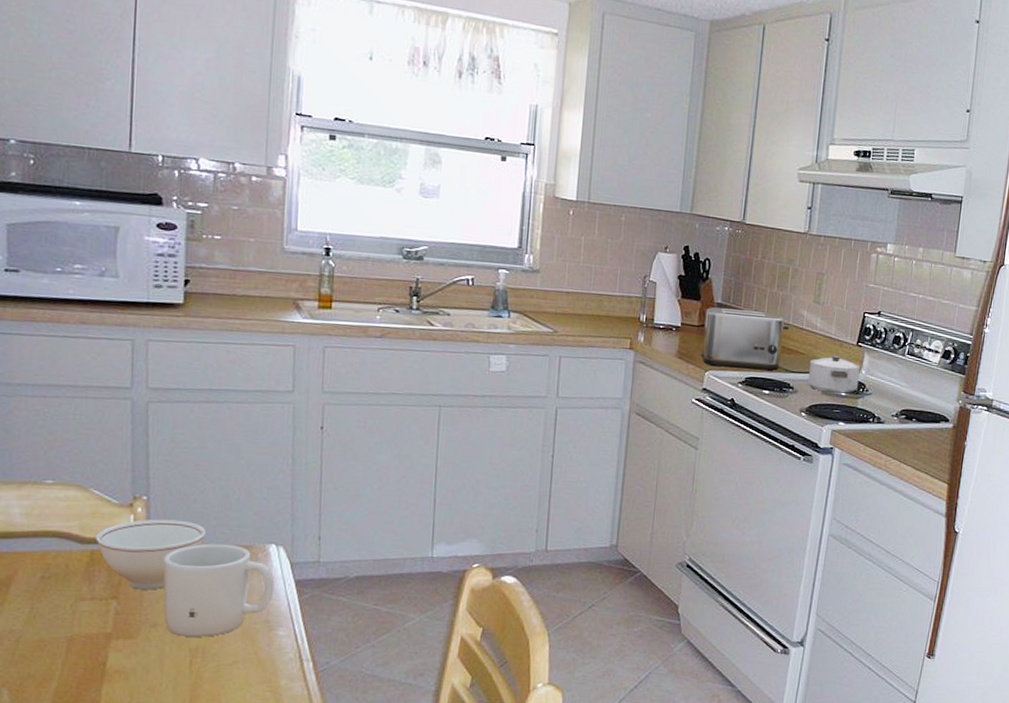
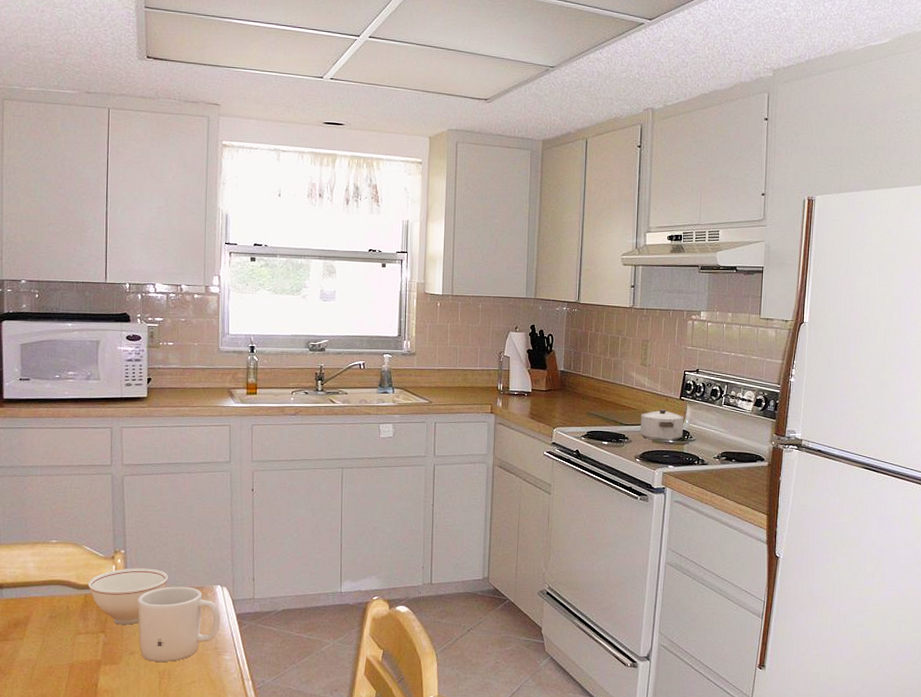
toaster: present [700,307,790,372] -> none [549,374,622,426]

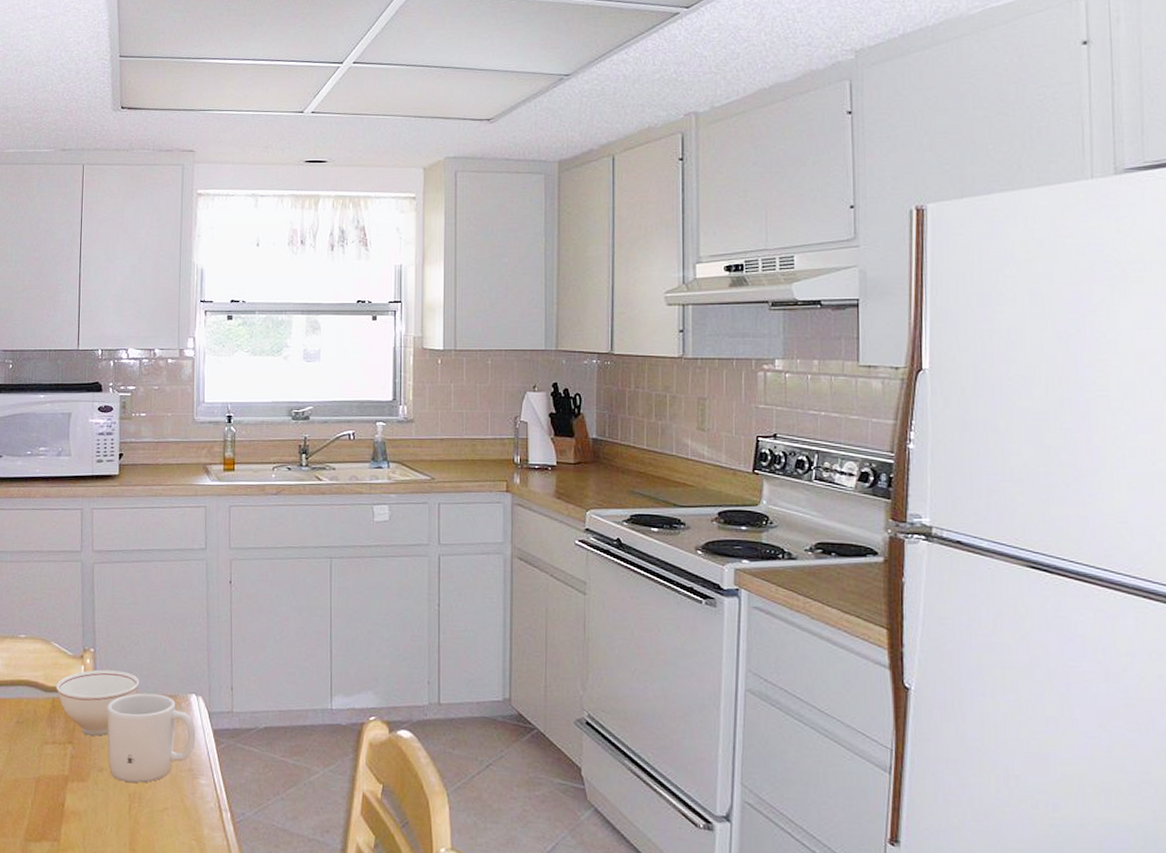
cooking pot: present [640,408,684,442] -> none [701,485,761,528]

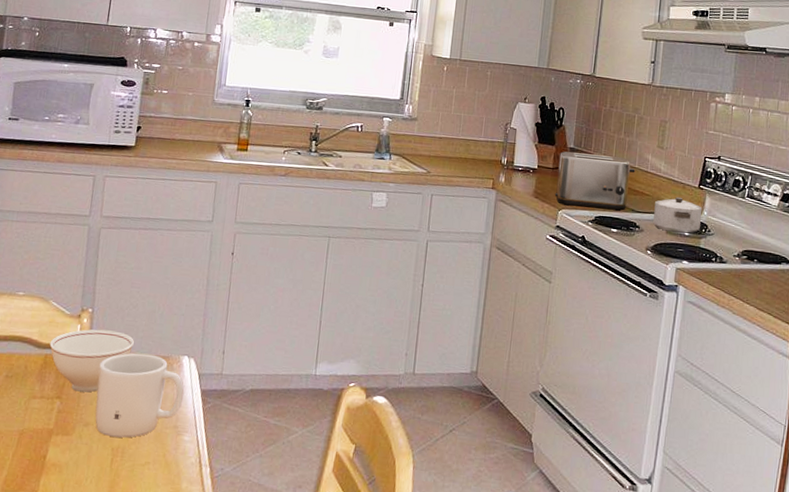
toaster: none [580,442,673,508] -> present [554,151,636,212]
cooking pot: none [701,485,761,528] -> present [653,196,703,234]

